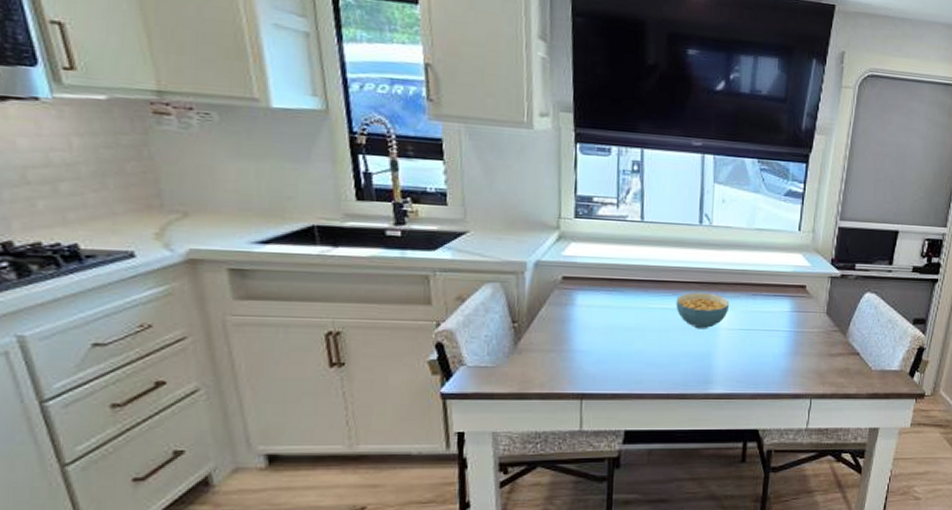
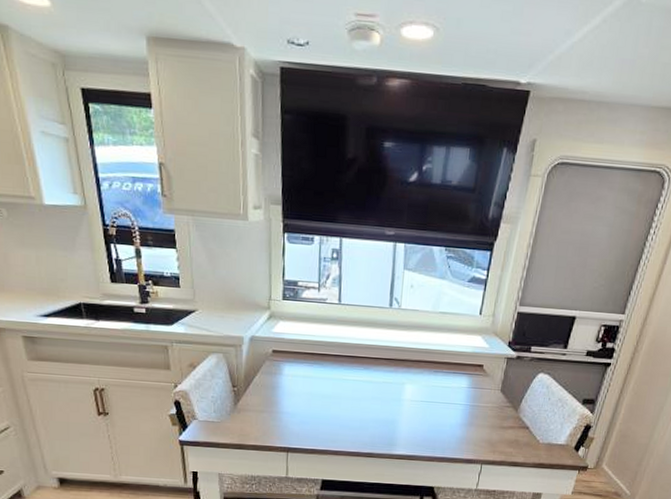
cereal bowl: present [676,292,730,329] -> none [366,367,414,400]

